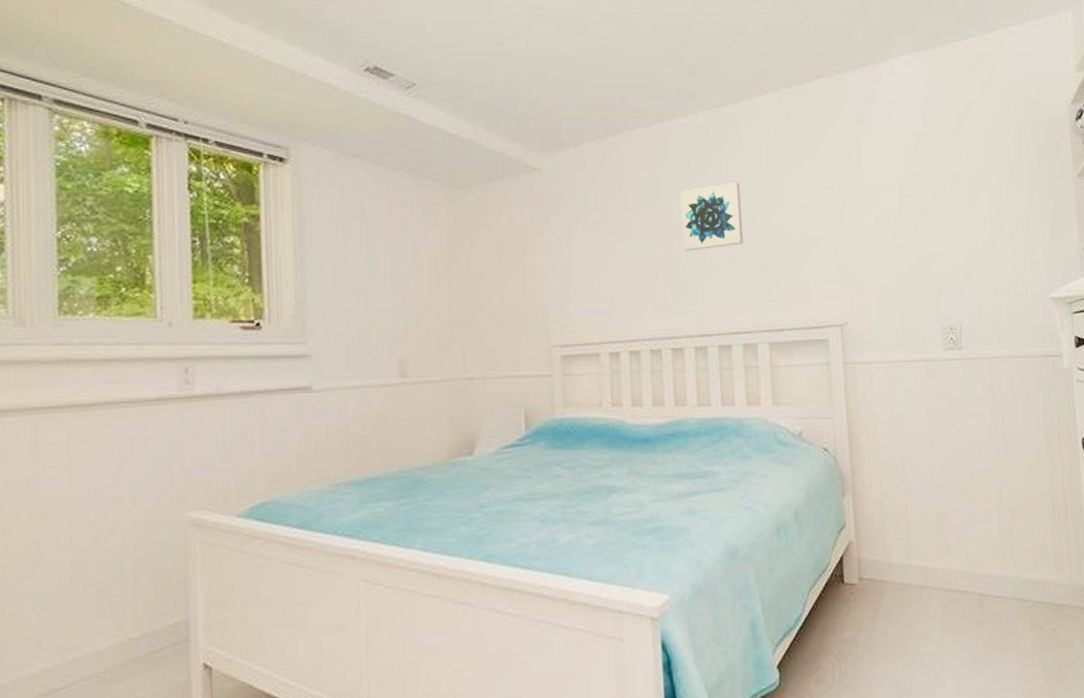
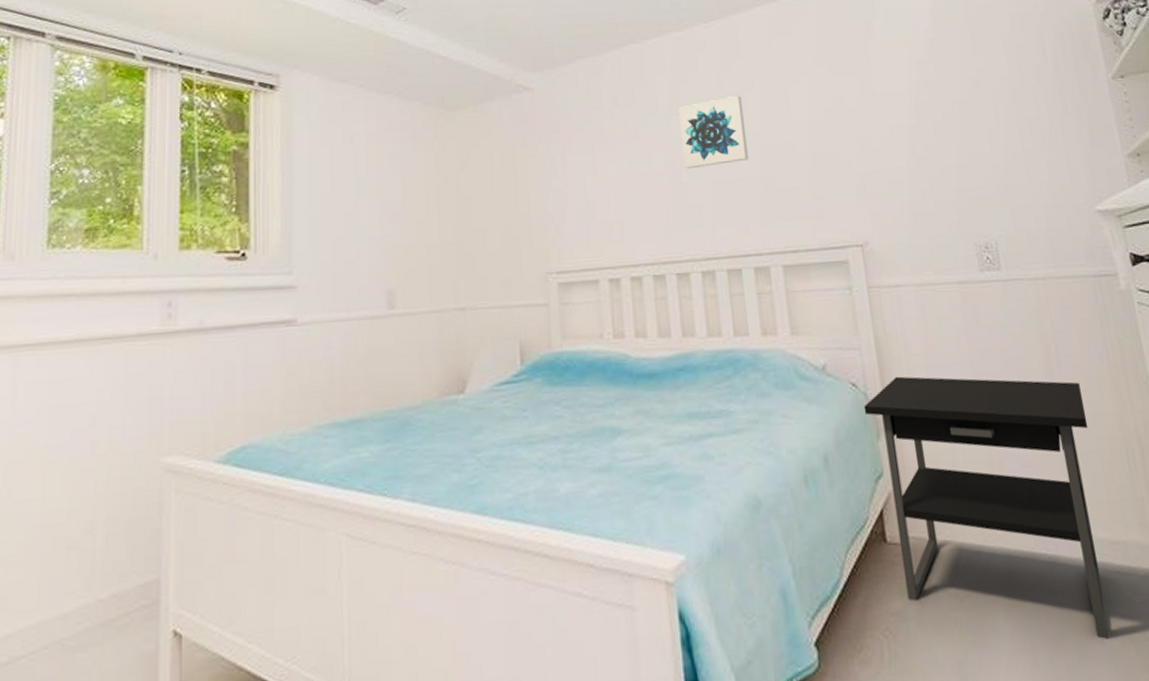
nightstand: none [832,442,1023,659] -> present [863,376,1109,639]

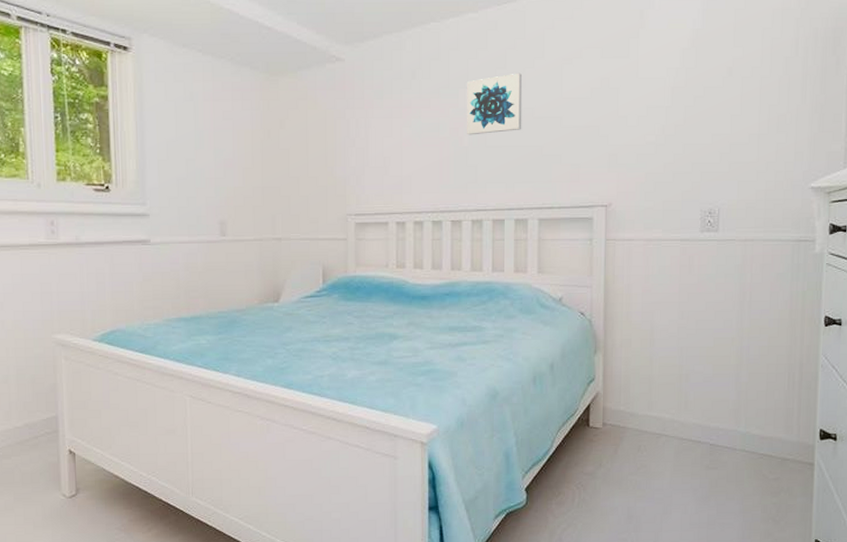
nightstand: present [863,376,1109,639] -> none [587,309,764,501]

